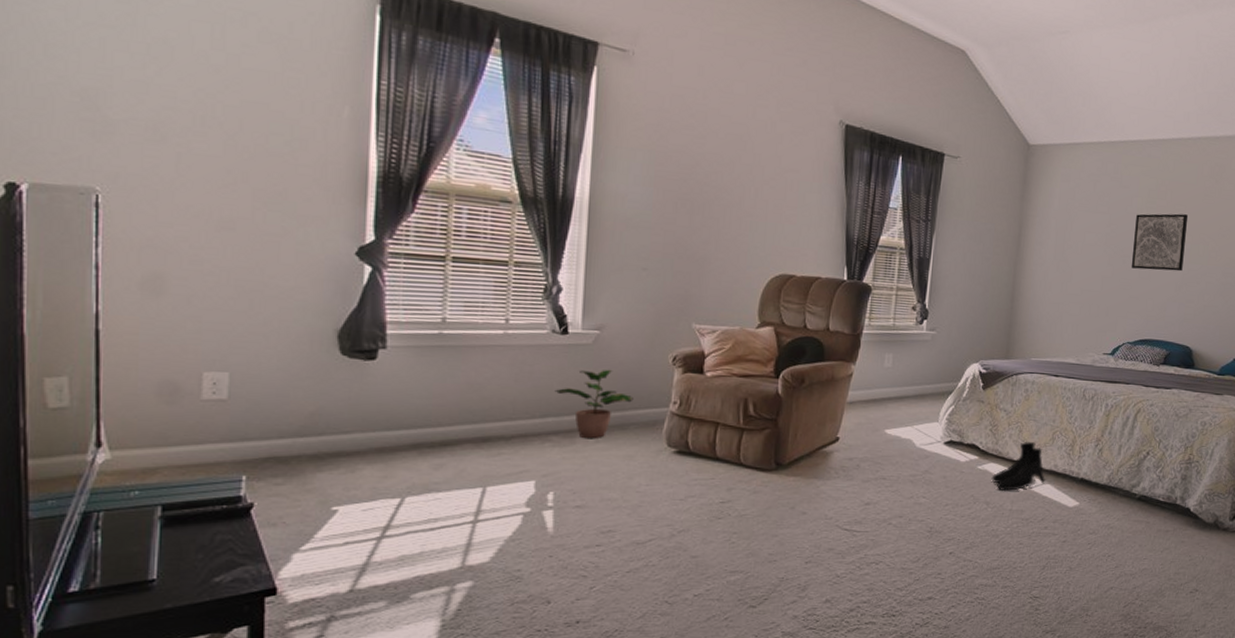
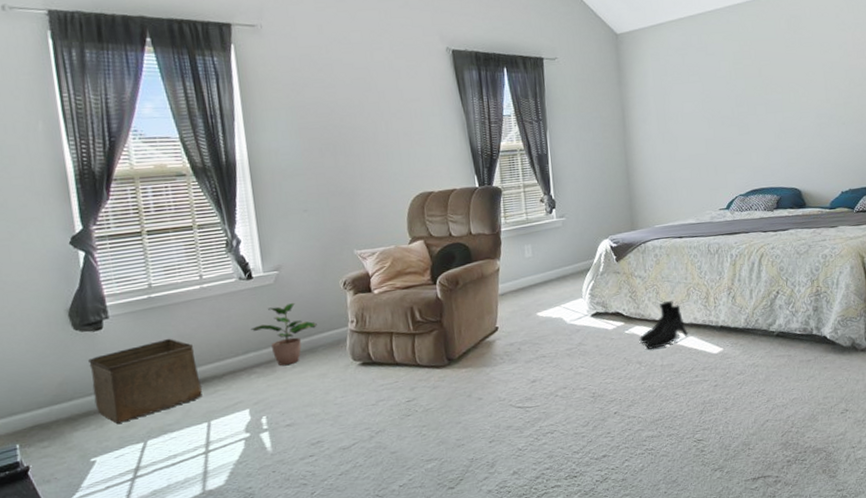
storage bin: none [350,384,483,472] -> present [87,338,203,424]
wall art: present [1131,213,1188,272] -> none [726,68,778,127]

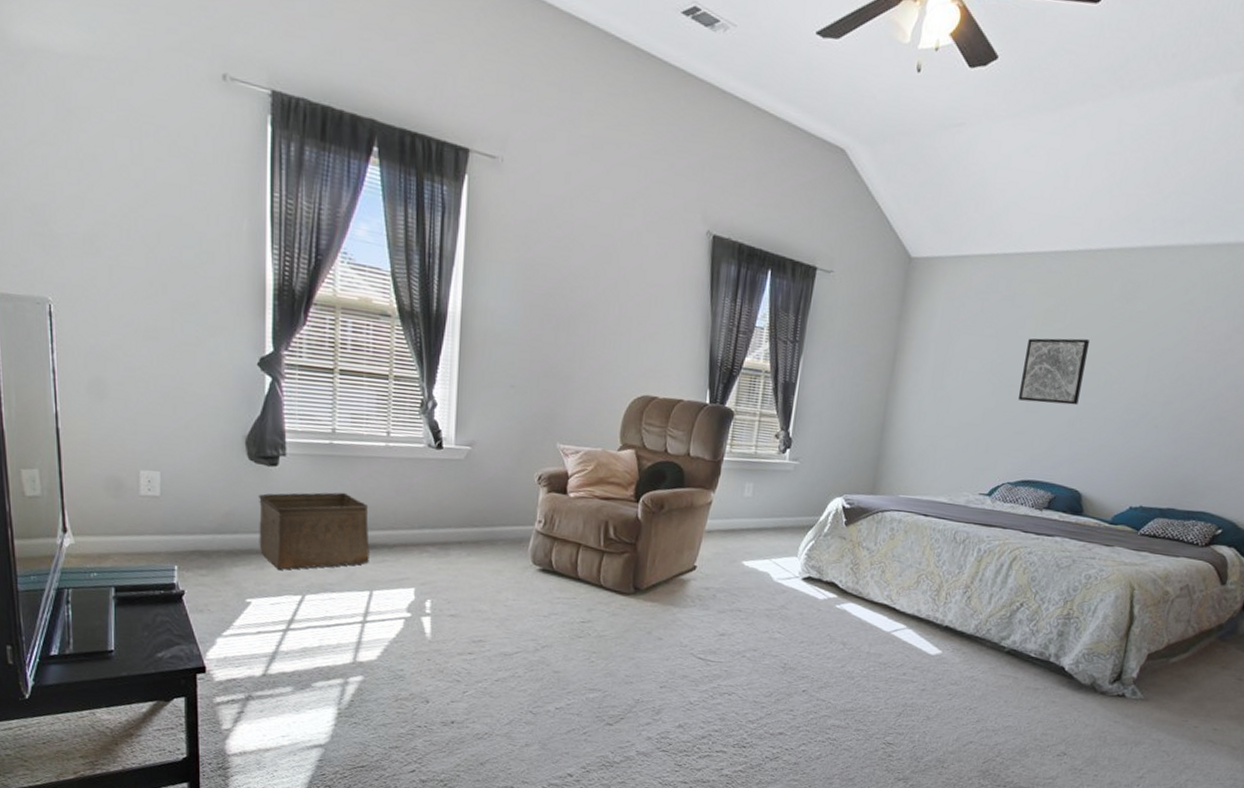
potted plant: present [251,302,317,366] -> none [431,485,502,552]
boots: present [639,301,689,350] -> none [849,582,908,634]
wall art: none [726,68,778,127] -> present [1017,338,1089,406]

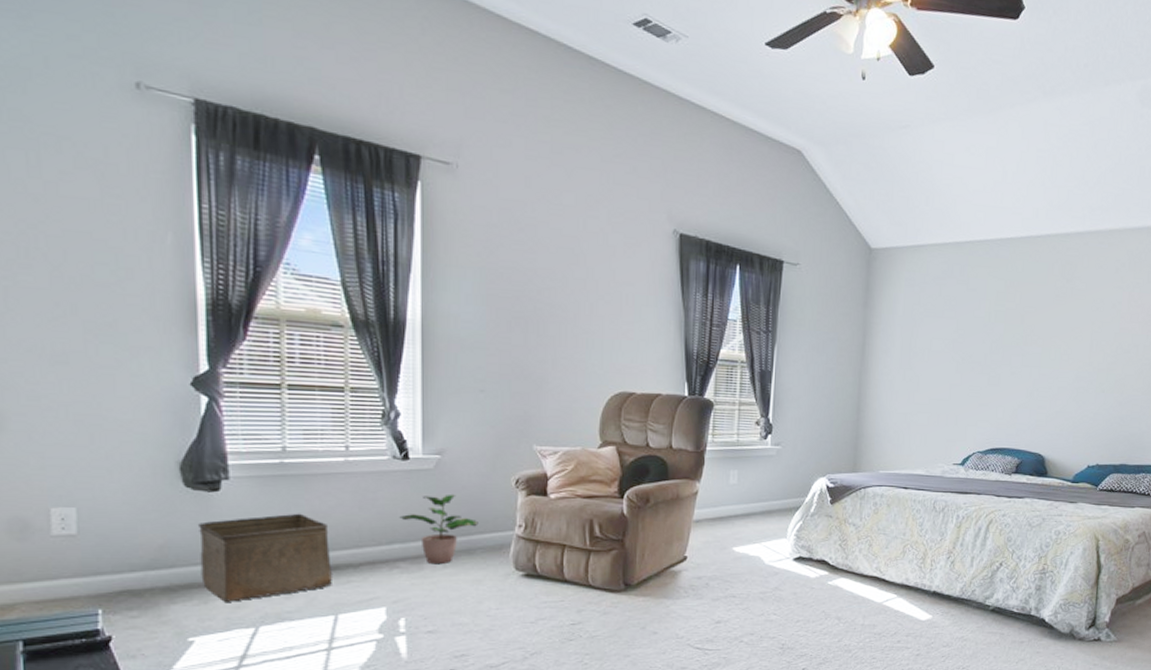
potted plant: none [431,485,502,552] -> present [399,494,479,565]
wall art: present [1017,338,1089,406] -> none [980,316,1038,377]

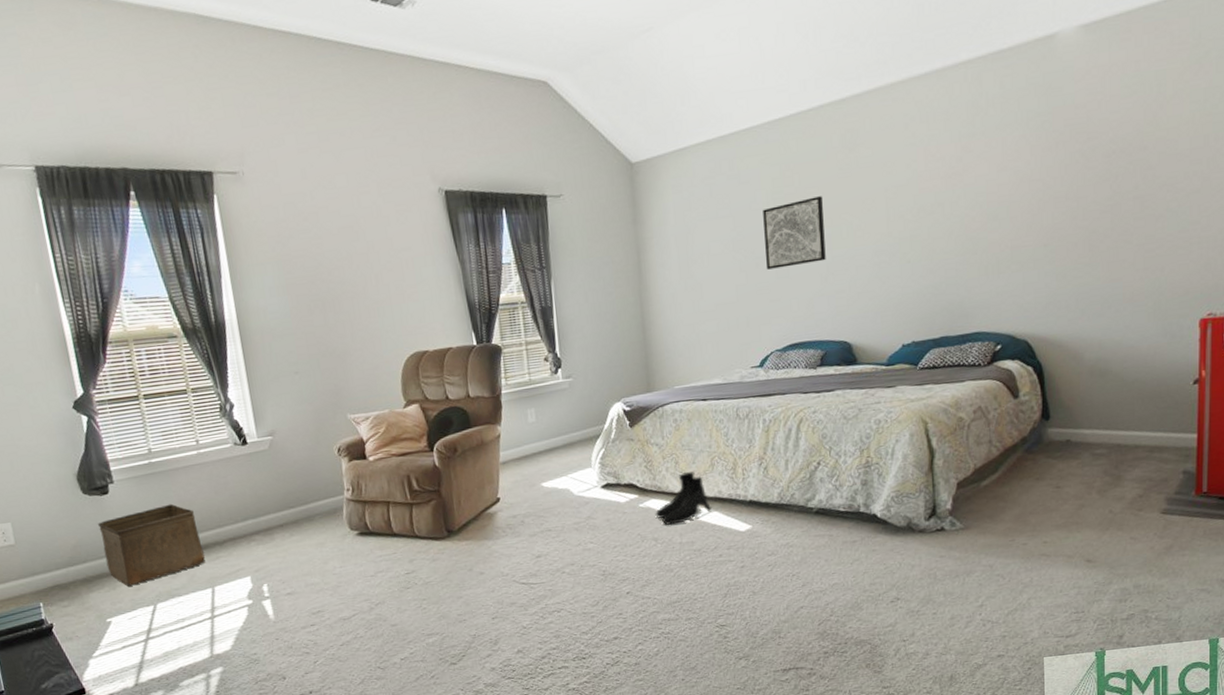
potted plant: present [399,494,479,565] -> none [248,469,313,534]
boots: none [842,555,898,607] -> present [655,471,713,526]
wall art: none [980,316,1038,377] -> present [763,196,826,270]

